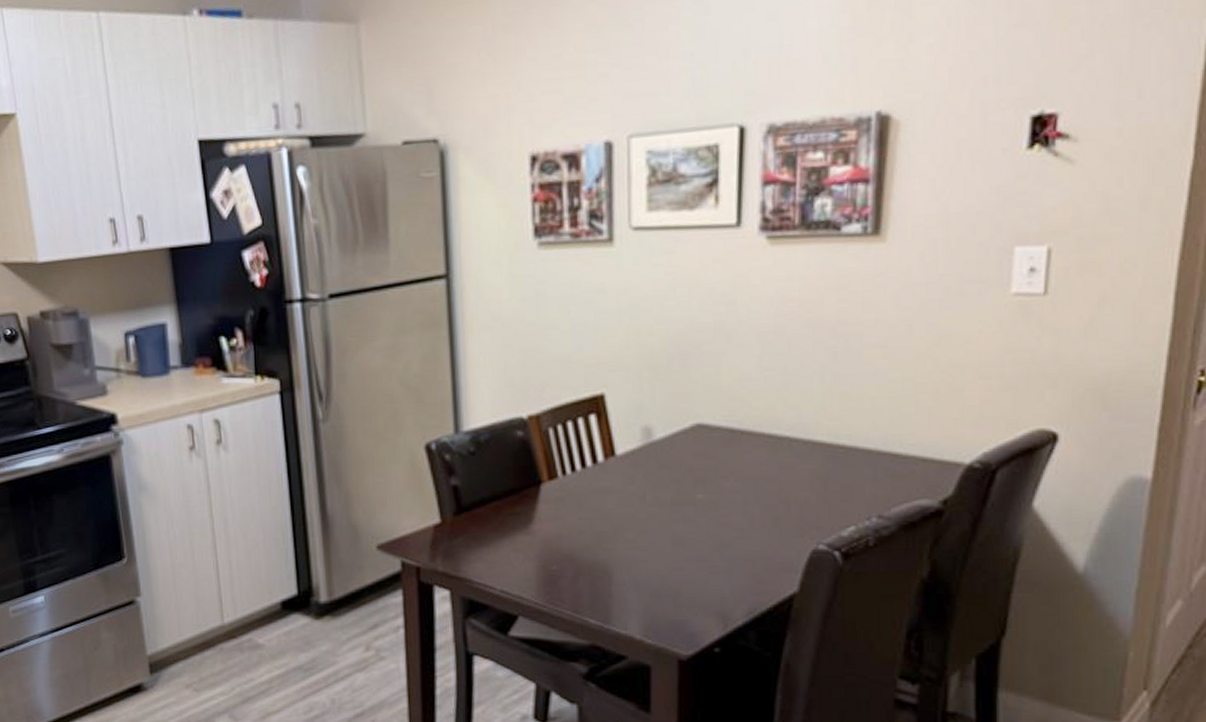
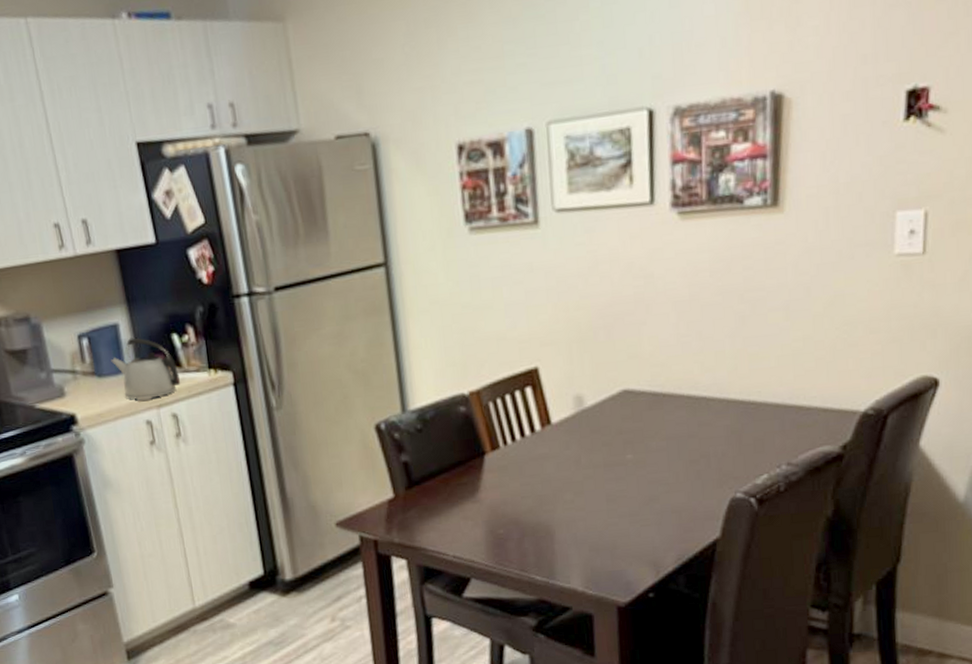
kettle: none [156,338,226,404] -> present [111,337,181,401]

